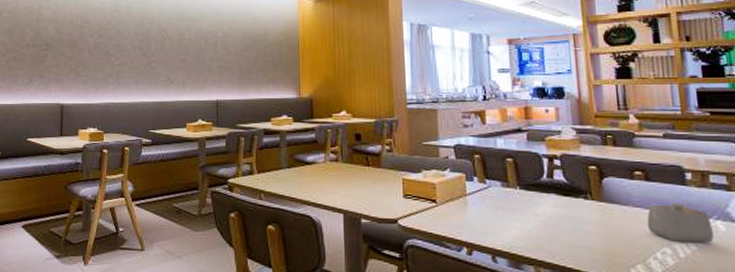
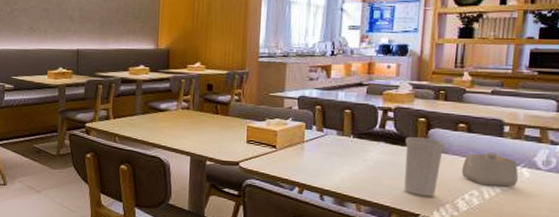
cup: none [578,187,624,255] -> present [404,137,445,196]

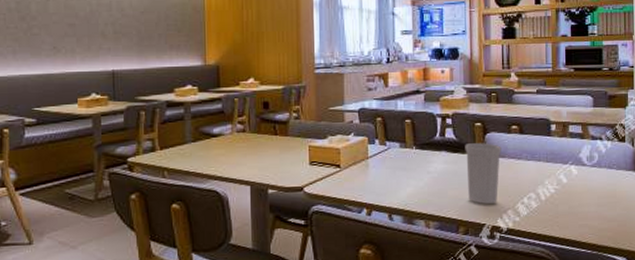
sugar bowl: present [461,152,518,187] -> none [518,152,568,187]

